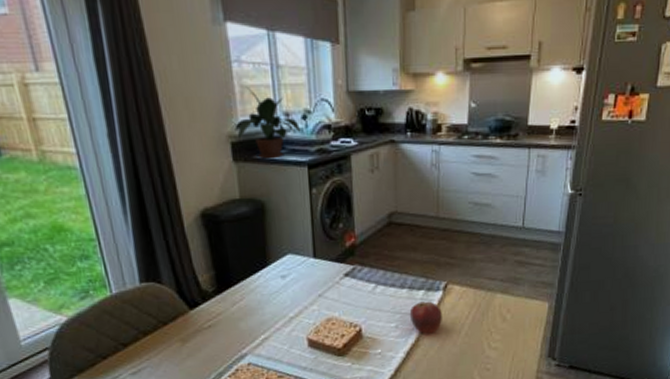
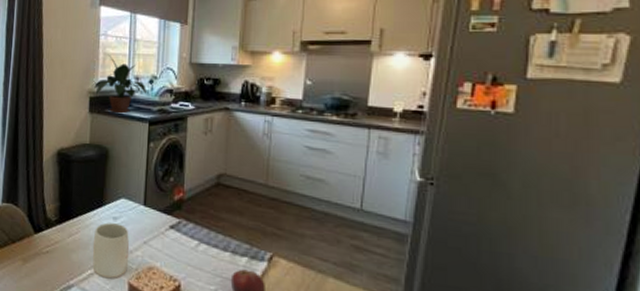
mug: none [261,281,305,340] -> present [92,222,130,279]

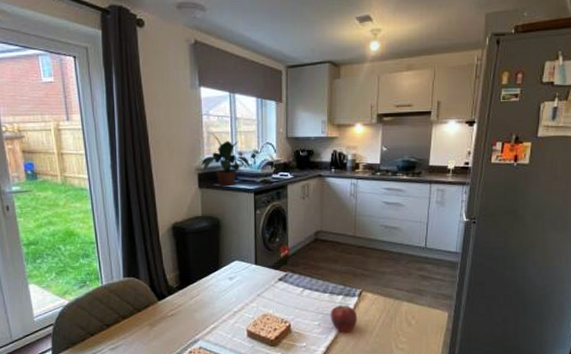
mug: present [92,222,130,279] -> none [213,283,246,329]

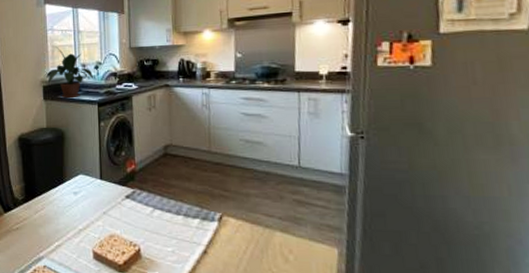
fruit: present [330,305,358,333] -> none [185,230,220,264]

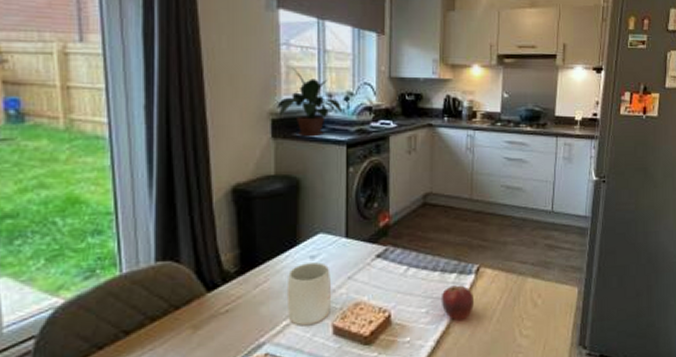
mug: none [57,198,91,249] -> present [286,262,332,326]
fruit: none [185,230,220,264] -> present [441,285,475,320]

